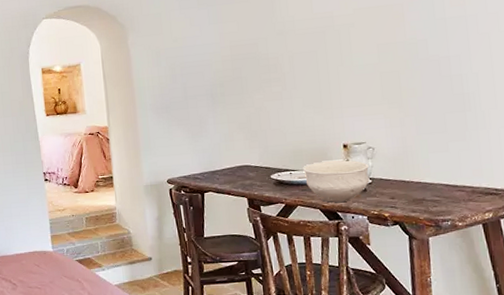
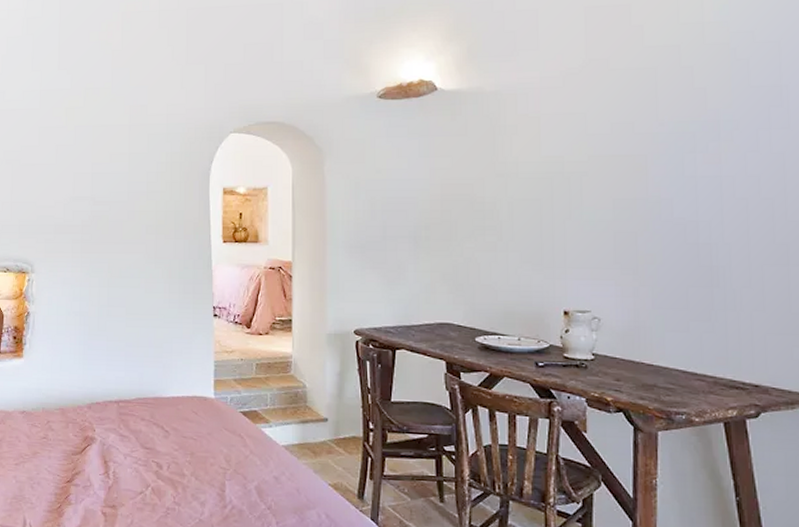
bowl: present [303,160,369,203] -> none [514,328,592,379]

